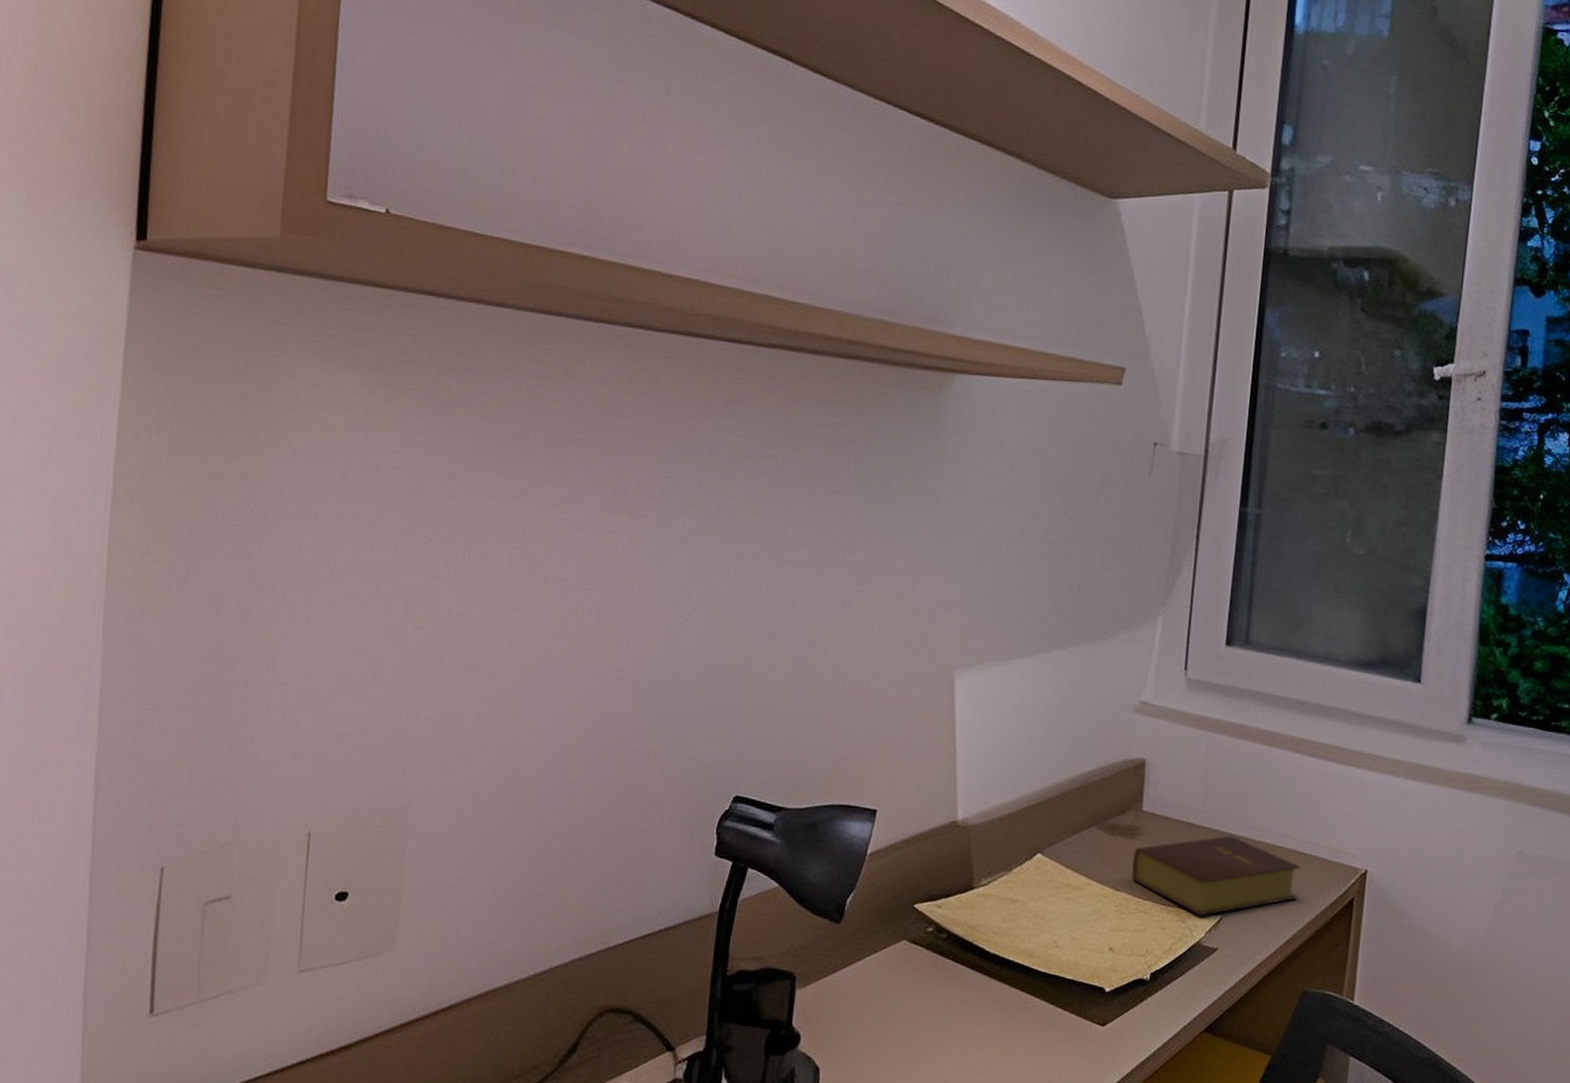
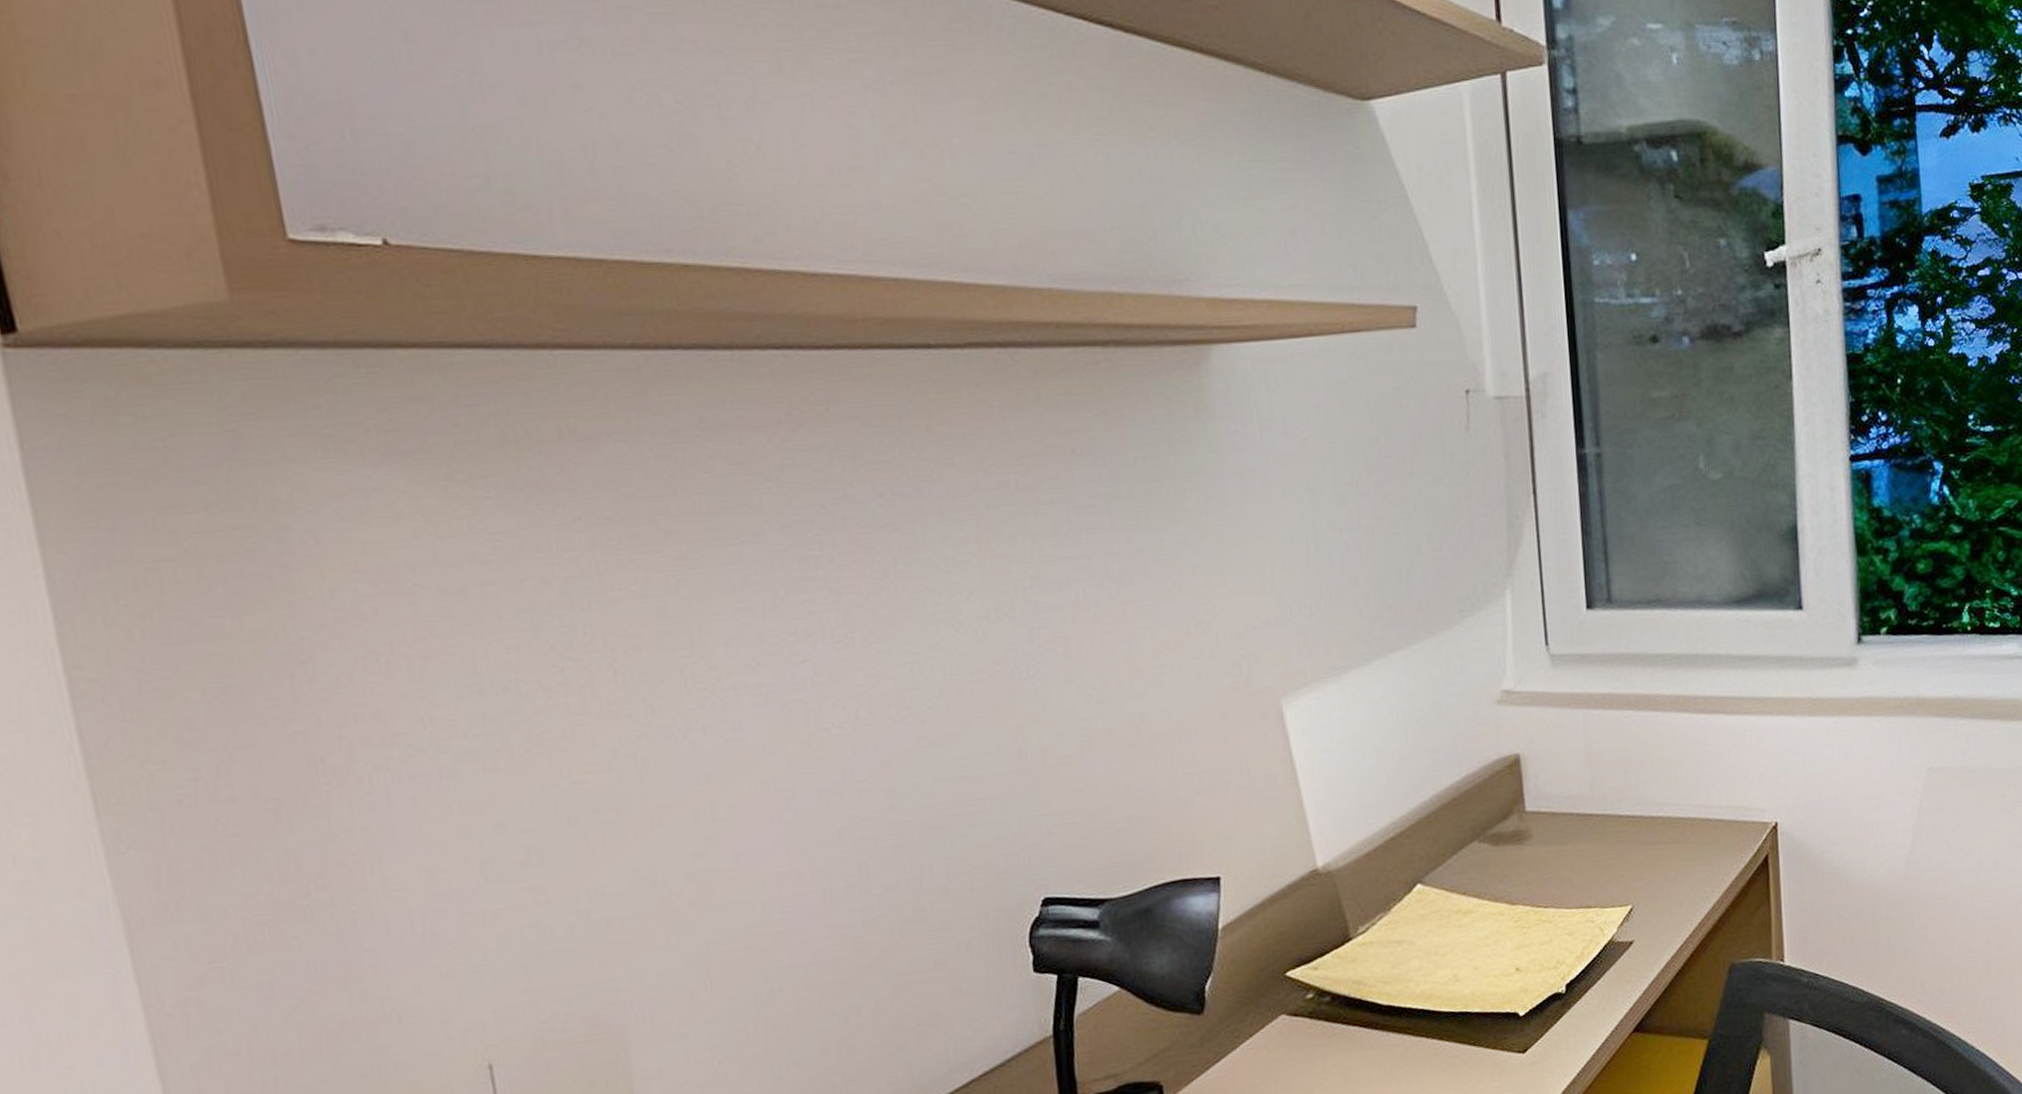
bible: present [1132,835,1301,916] -> none [1523,817,1709,911]

